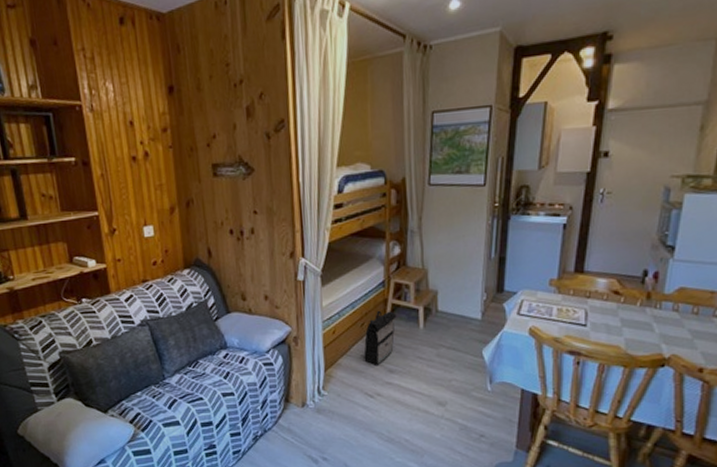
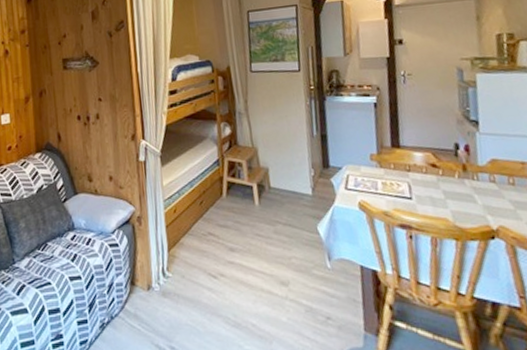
backpack: present [364,310,397,365] -> none [204,188,233,244]

